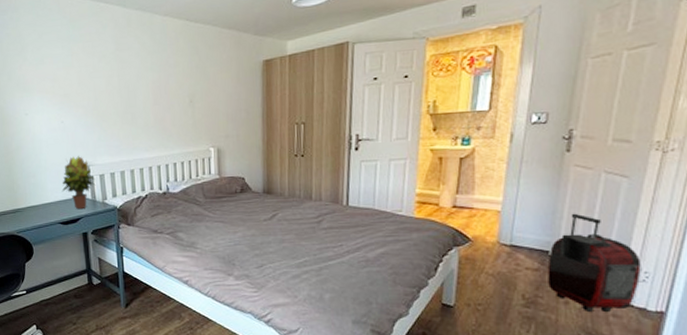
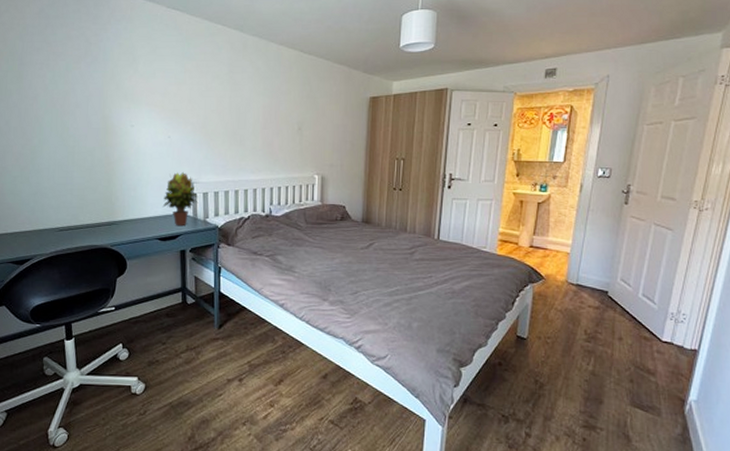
suitcase: present [547,213,641,312] -> none [606,258,680,348]

